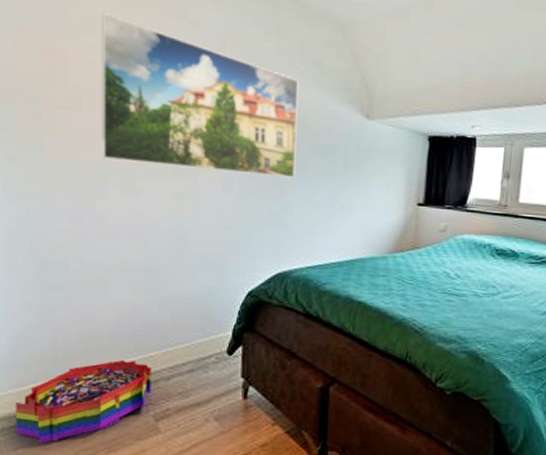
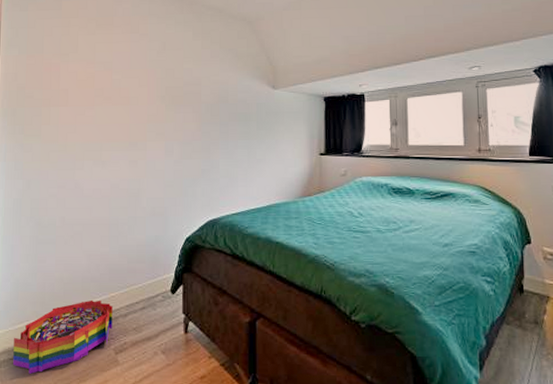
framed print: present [100,13,299,178] -> none [79,36,219,142]

